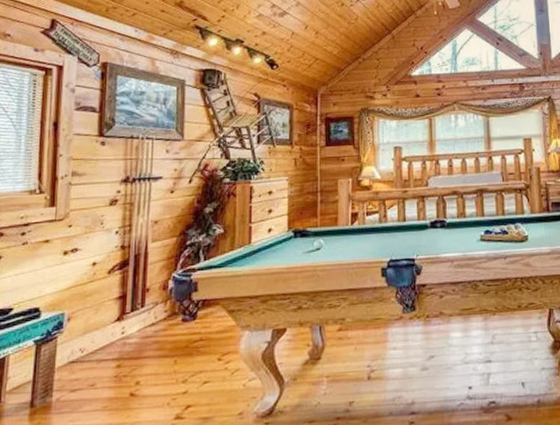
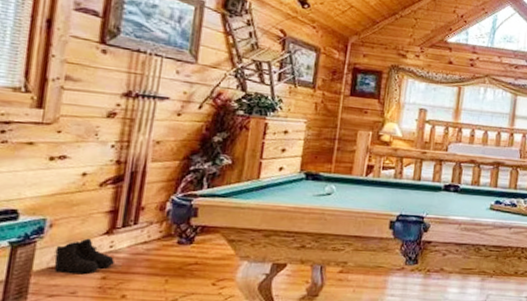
boots: none [73,327,128,366] -> present [53,238,116,275]

